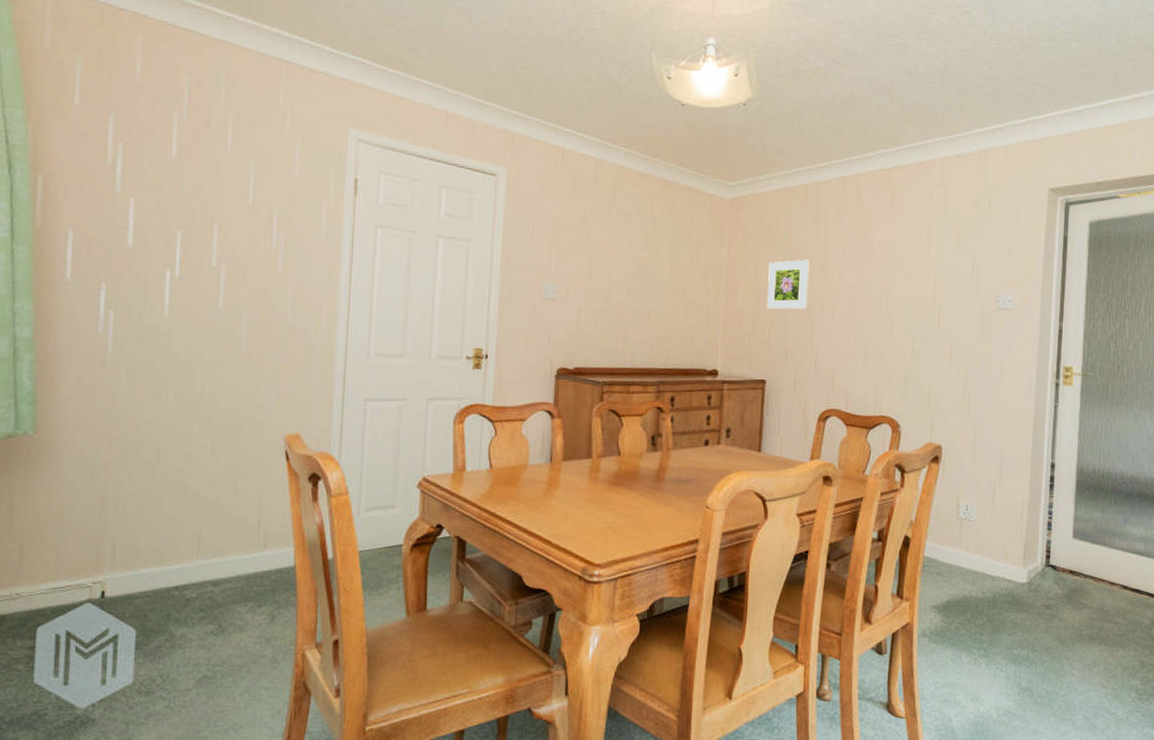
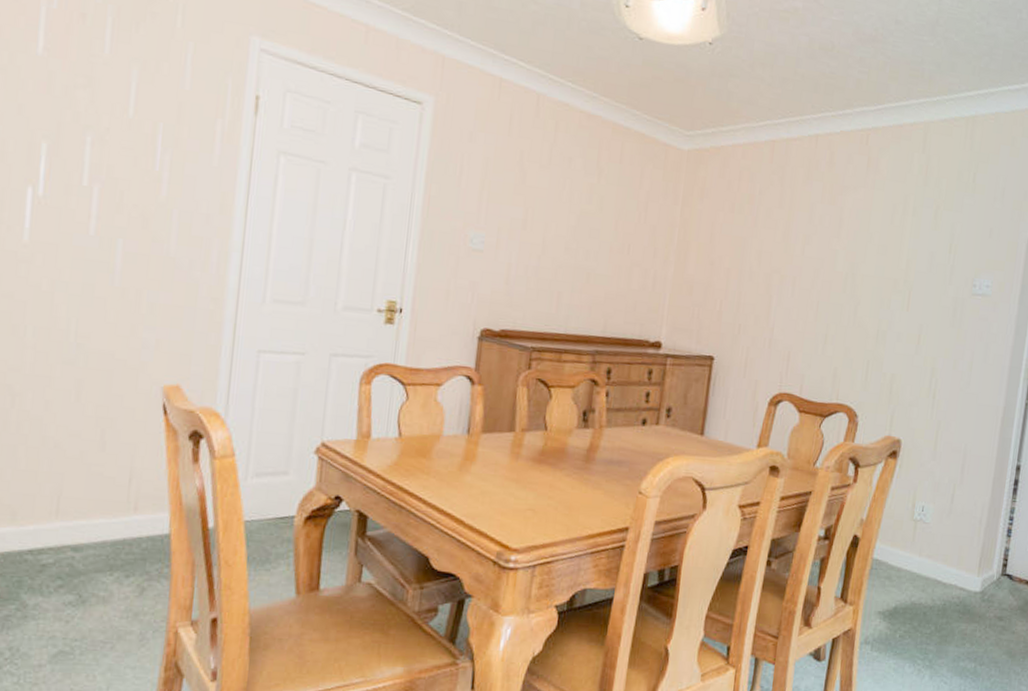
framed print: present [767,259,810,310] -> none [720,225,772,281]

